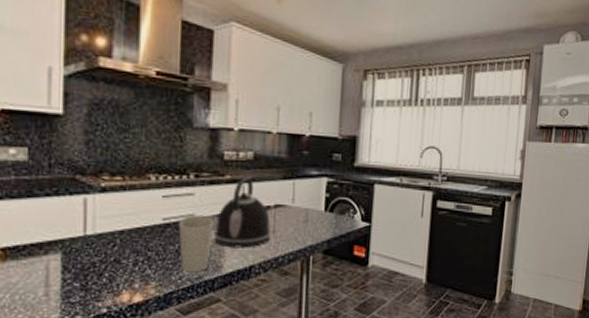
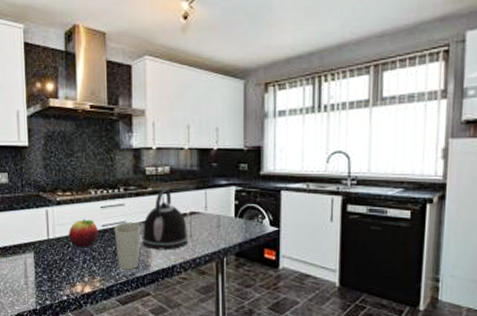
fruit: none [114,209,158,247] -> present [68,218,99,248]

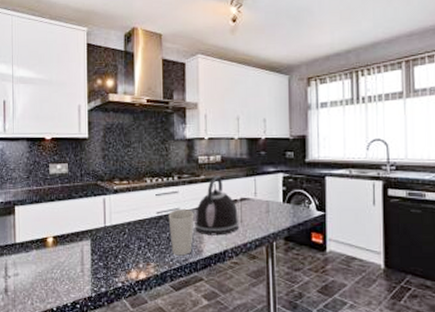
fruit: present [68,218,99,248] -> none [124,206,153,235]

